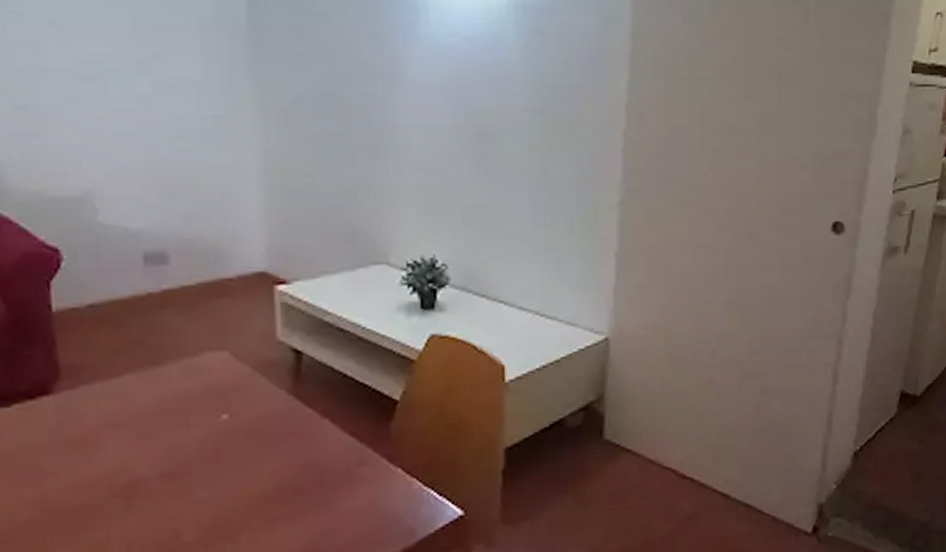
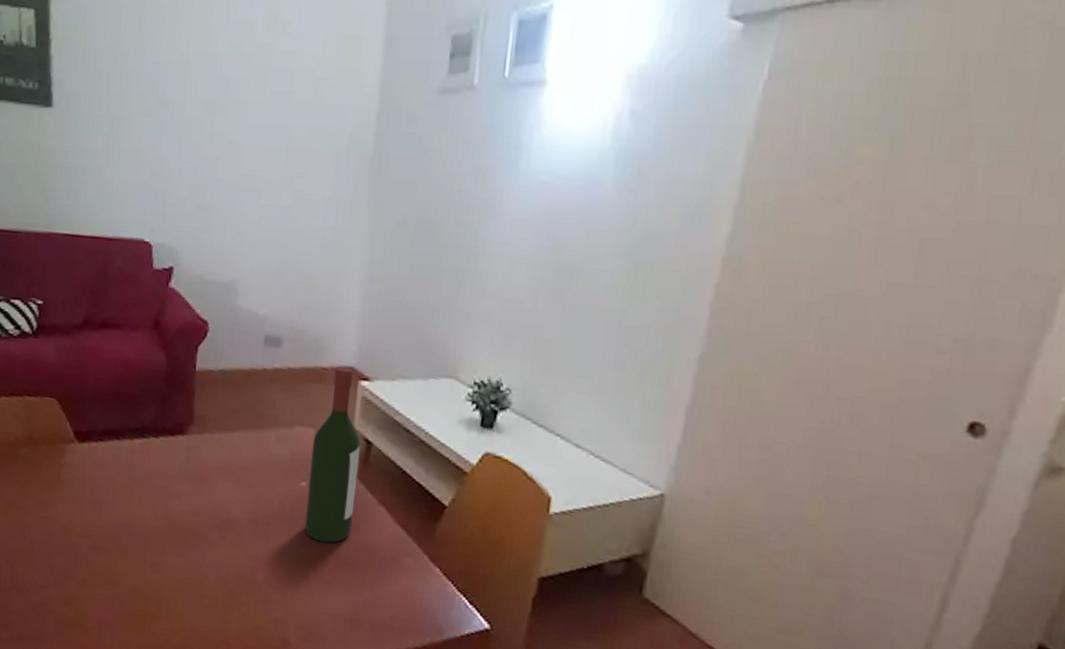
wine bottle: none [228,273,293,477] -> present [304,366,361,543]

